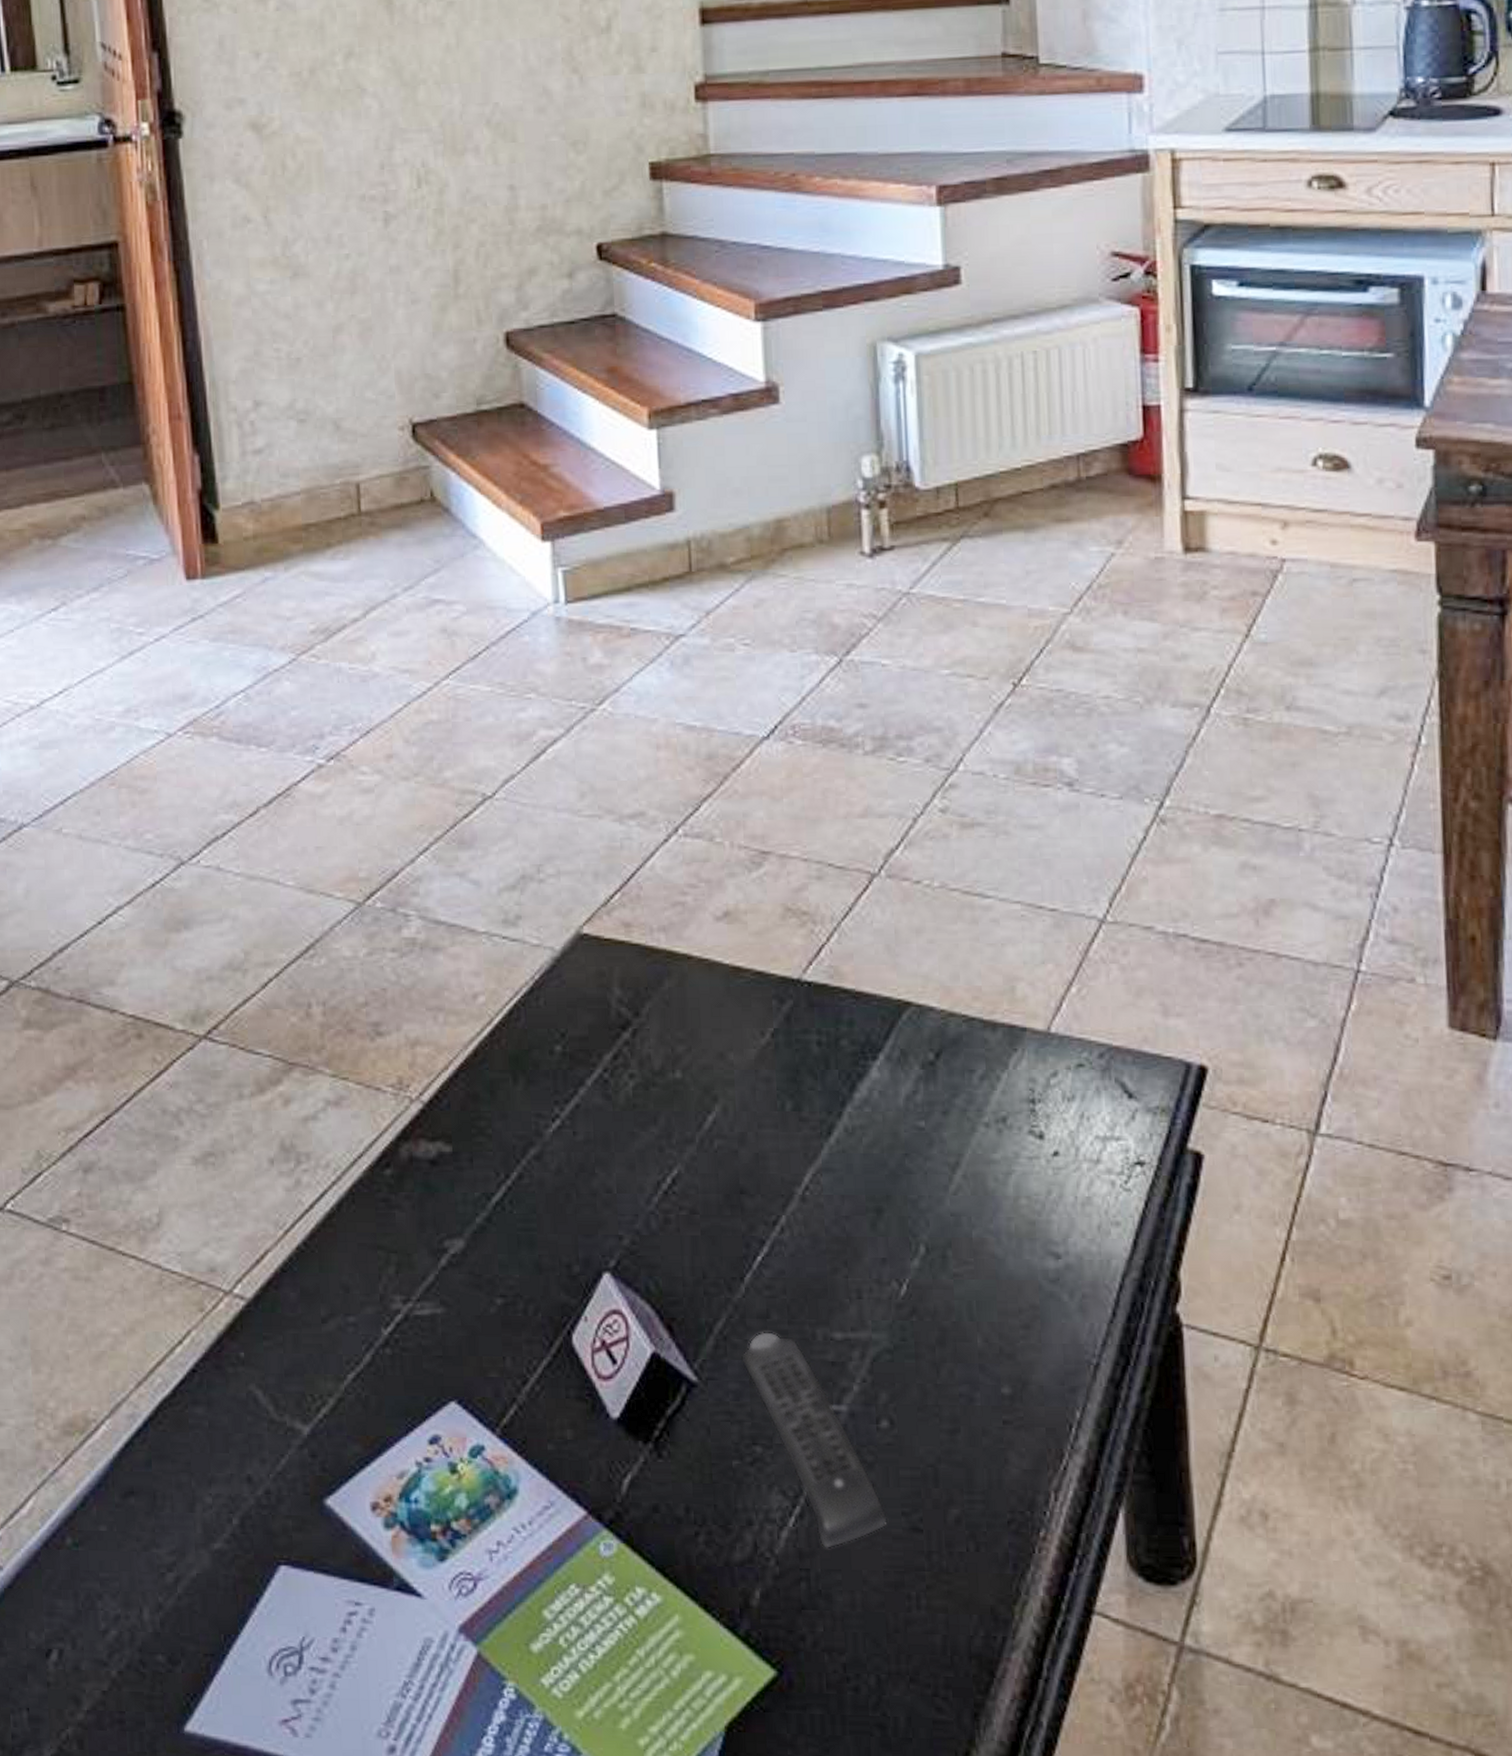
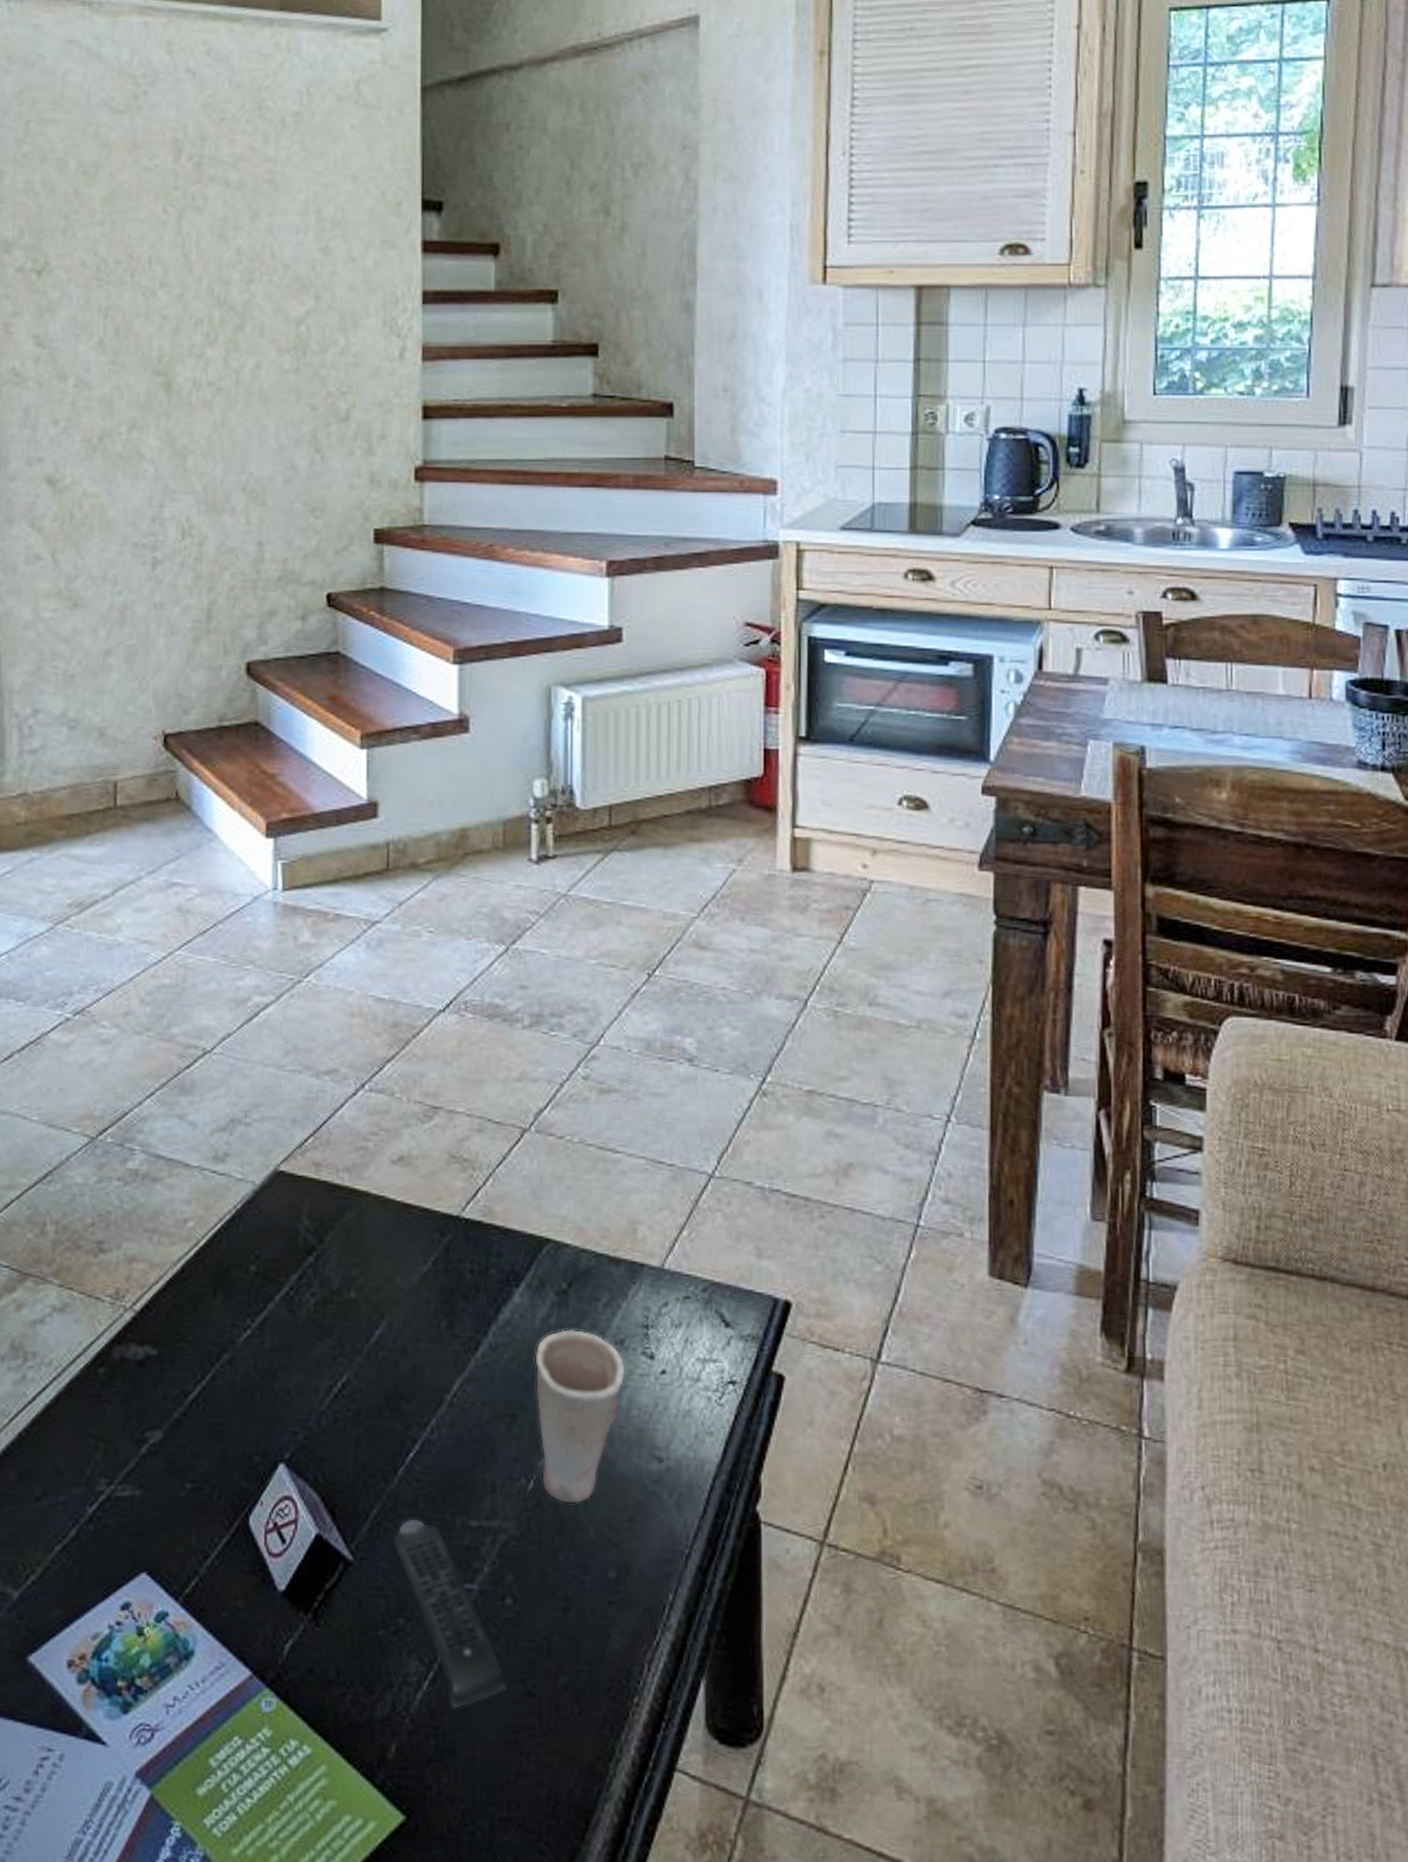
cup: none [899,1106,1011,1311] -> present [534,1329,626,1505]

